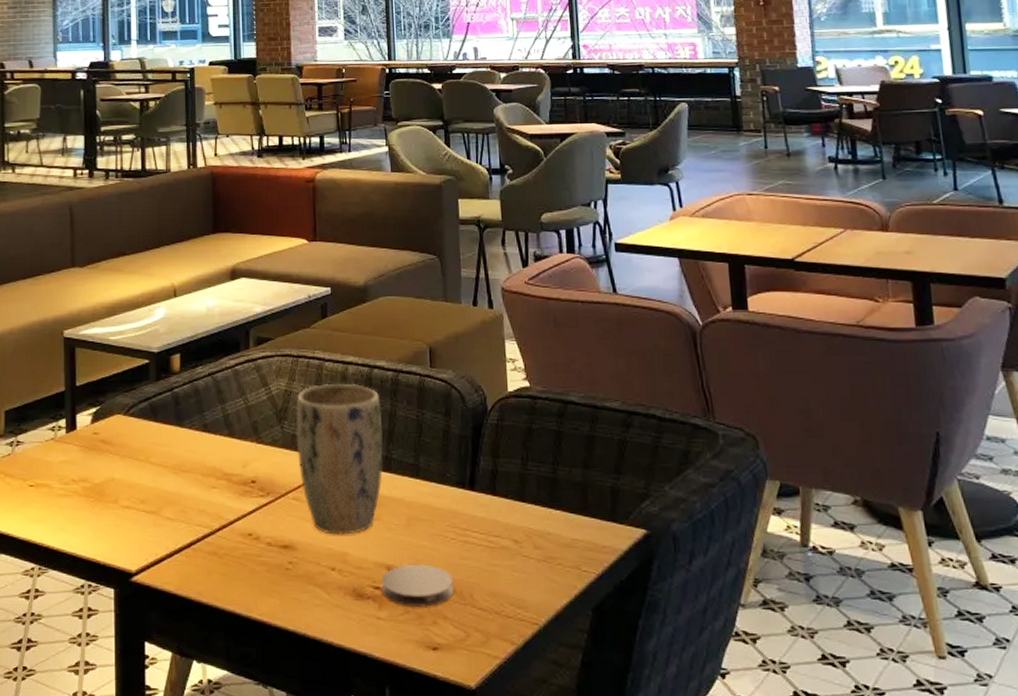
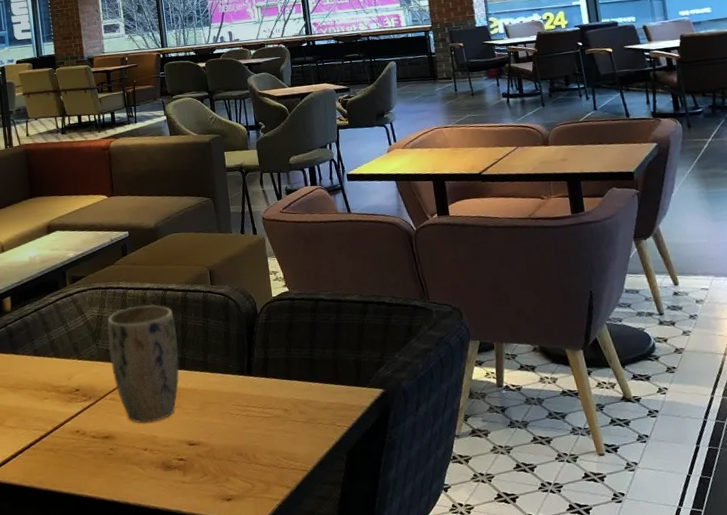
coaster: present [381,564,454,607] -> none [183,436,240,471]

